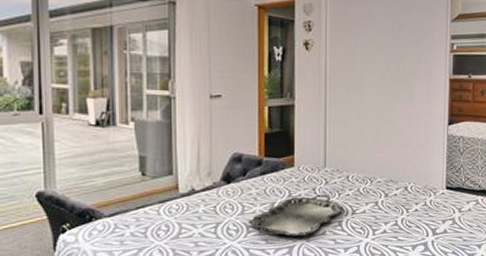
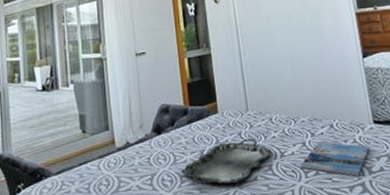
magazine: none [370,202,438,237] -> present [300,141,370,177]

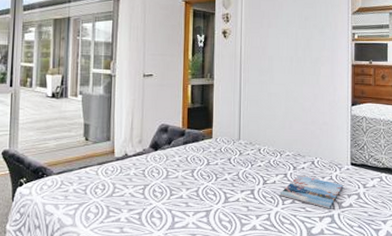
serving tray: present [180,138,272,185] -> none [171,164,256,202]

